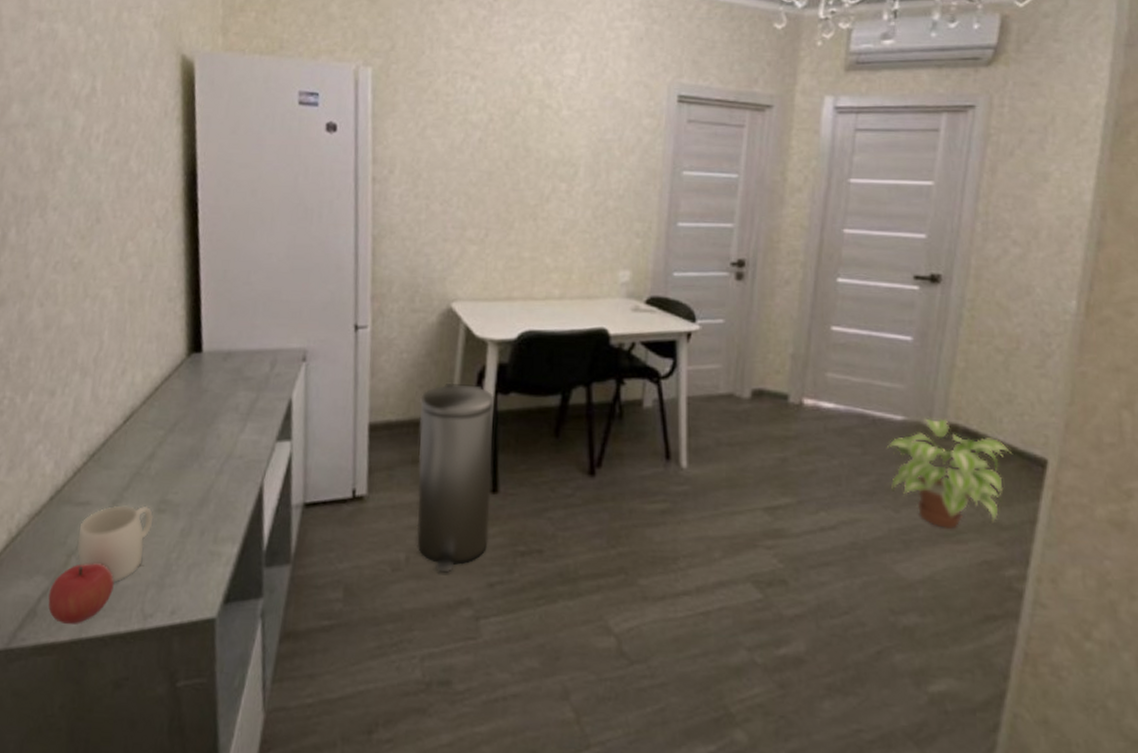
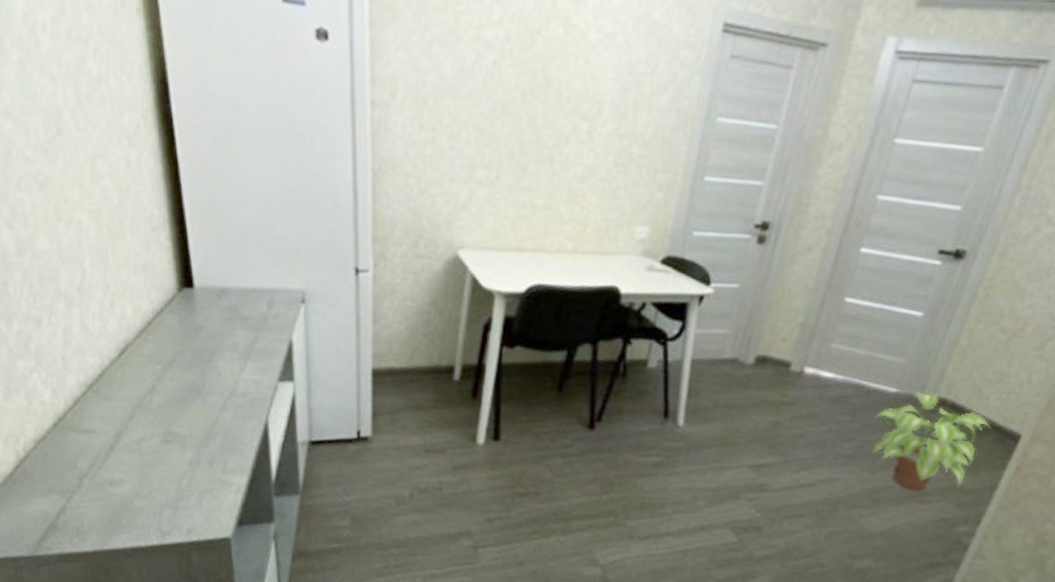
fruit: present [48,563,114,625] -> none [66,485,129,538]
mug: present [77,505,154,583] -> none [87,434,161,504]
pedal bin: present [416,382,494,571] -> none [420,333,499,507]

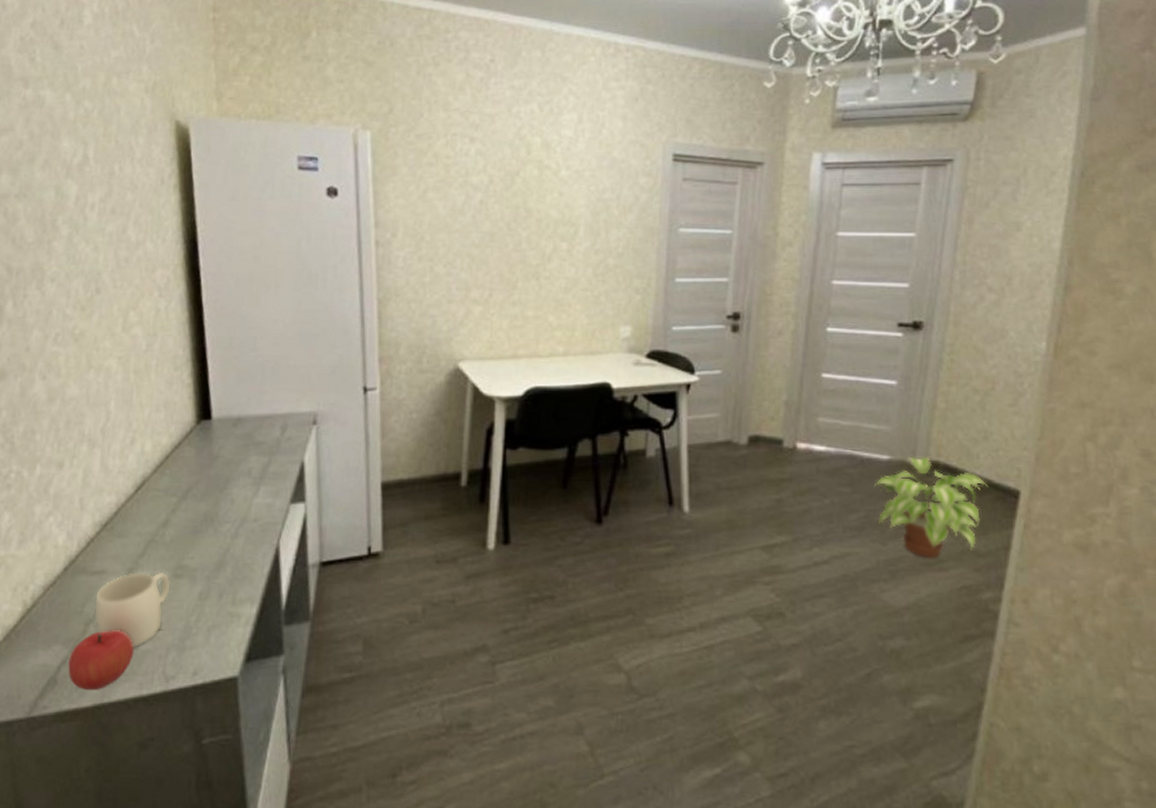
fruit: none [66,485,129,538] -> present [68,630,134,691]
mug: none [87,434,161,504] -> present [94,571,171,648]

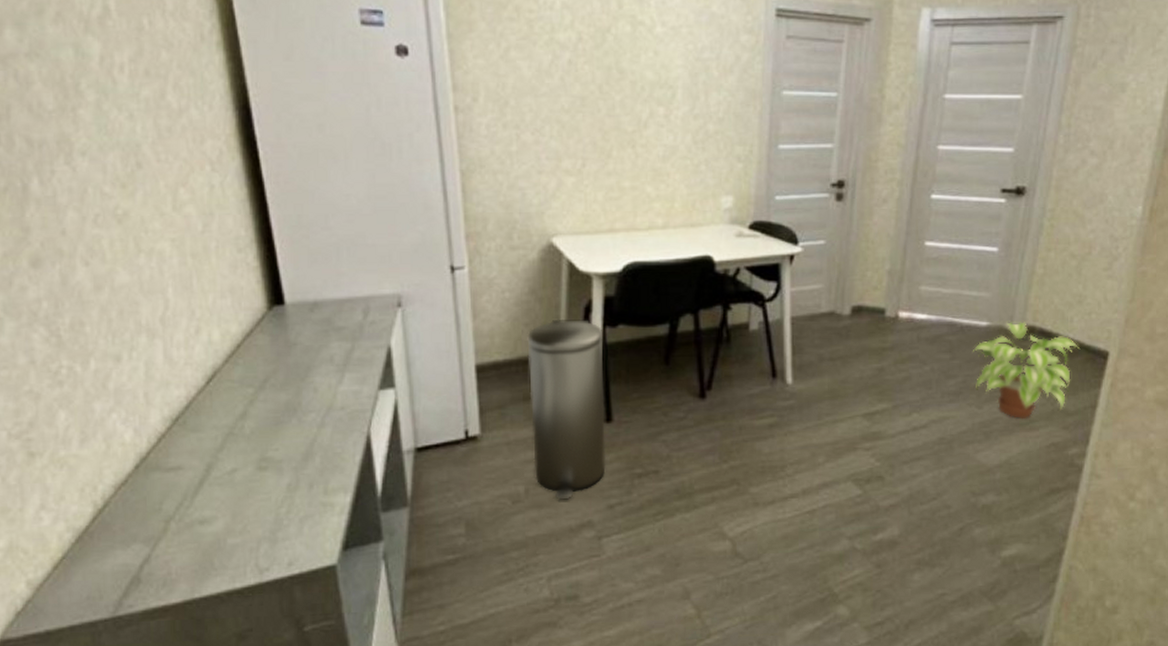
fruit: present [68,630,134,691] -> none [151,525,222,588]
mug: present [94,571,171,648] -> none [174,464,256,543]
pedal bin: none [431,440,503,620] -> present [527,319,606,499]

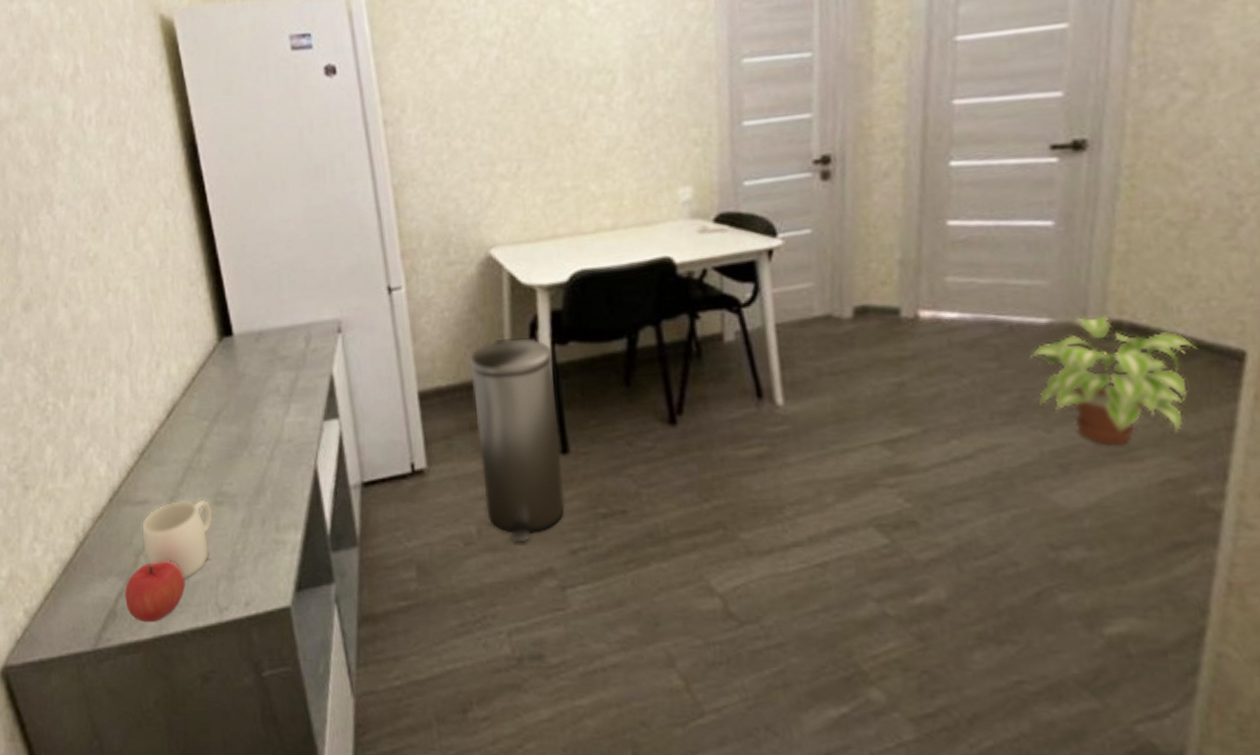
fruit: none [151,525,222,588] -> present [125,561,186,623]
mug: none [174,464,256,543] -> present [142,499,213,579]

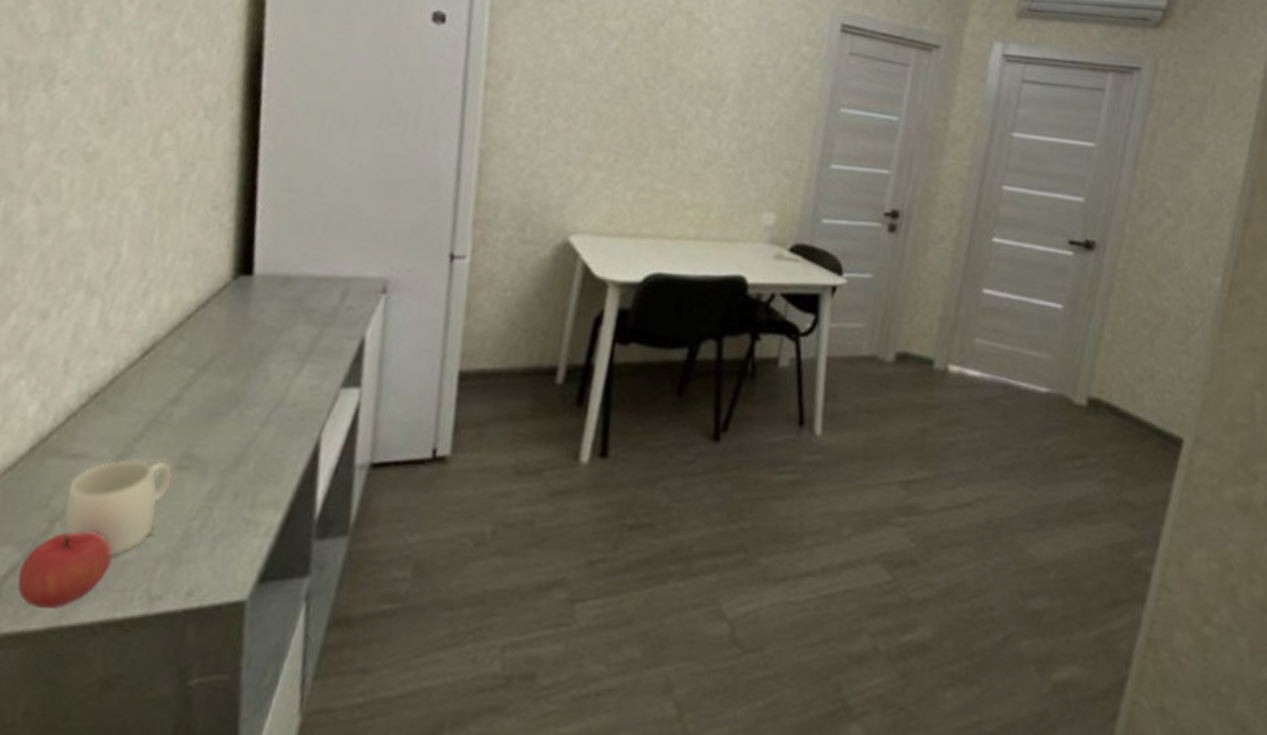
pedal bin: present [470,337,565,541] -> none [506,328,611,547]
plant: present [1029,315,1196,446] -> none [1028,391,1150,508]

